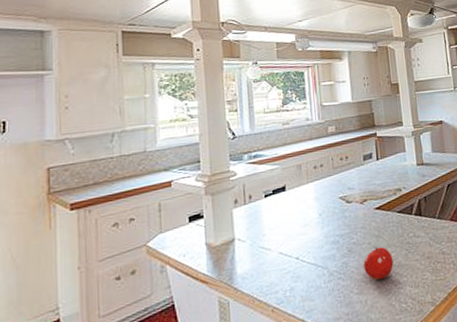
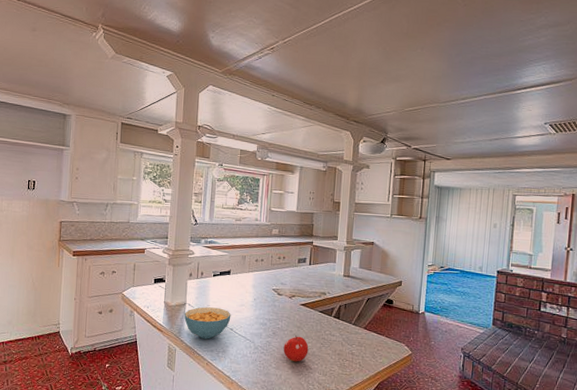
cereal bowl: none [233,235,295,280] -> present [184,307,231,339]

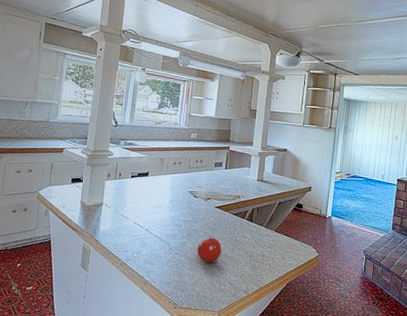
cereal bowl: present [184,307,231,339] -> none [100,207,147,240]

